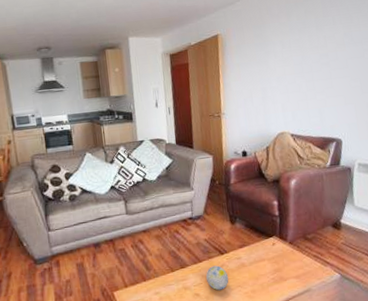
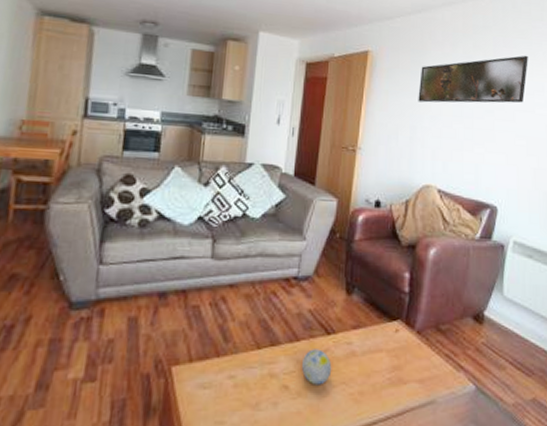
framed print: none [263,10,355,68] -> present [418,55,528,103]

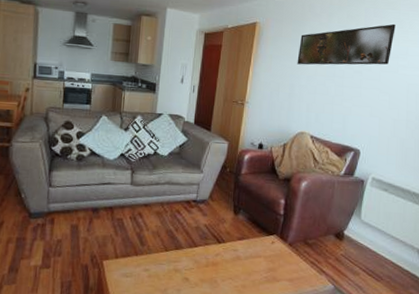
decorative ball: present [301,349,332,385] -> none [198,253,222,279]

